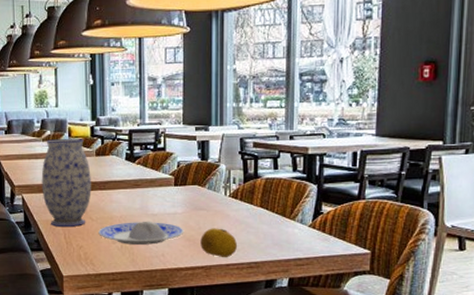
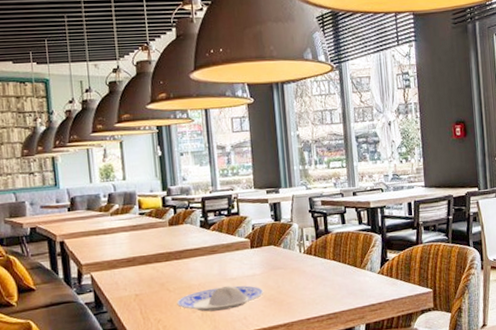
vase: present [41,139,91,227] -> none [111,210,167,303]
fruit: present [200,228,237,258] -> none [280,284,316,313]

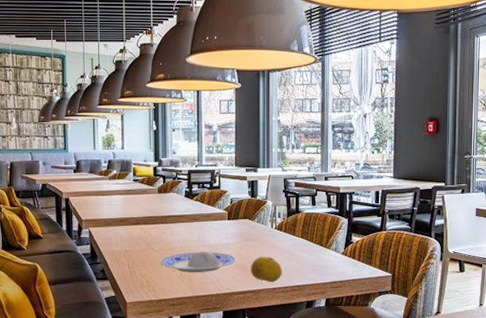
fruit: none [280,284,316,313] -> present [251,256,282,283]

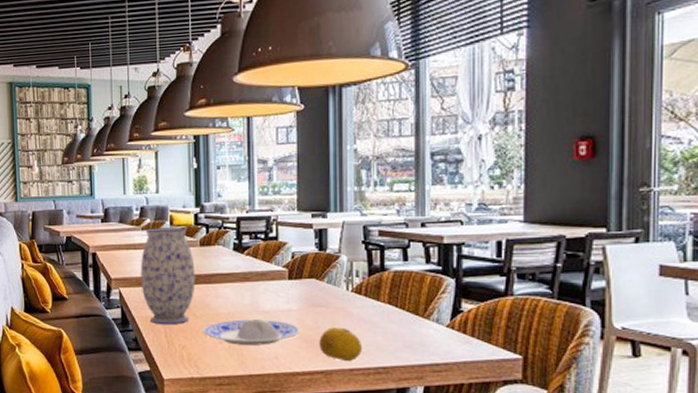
vase: none [107,178,154,257] -> present [140,227,195,324]

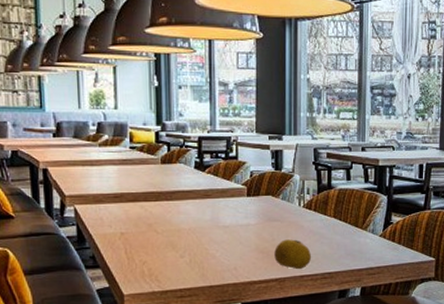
vase: present [140,227,195,324] -> none [97,144,156,241]
plate: present [203,318,301,345] -> none [164,233,258,258]

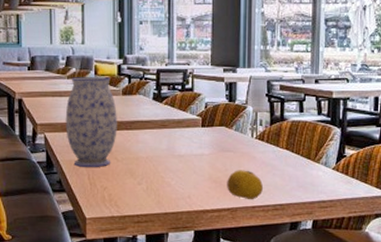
vase: none [97,144,156,241] -> present [65,77,117,167]

